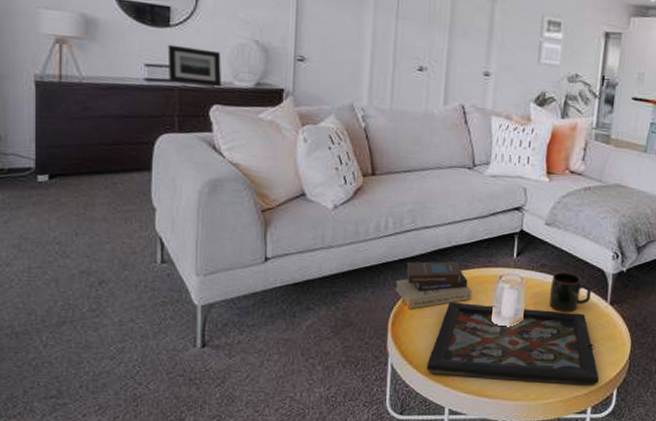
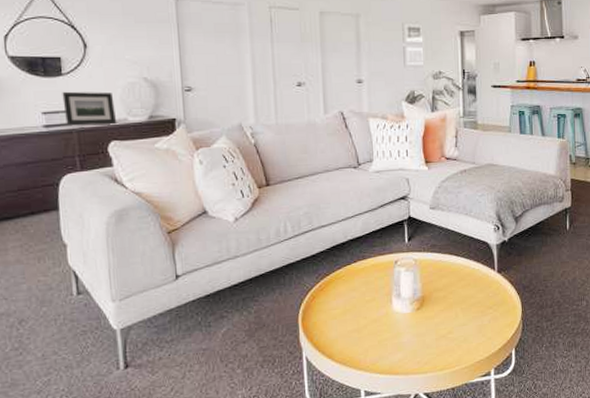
books: present [395,261,473,309] -> none [300,254,373,303]
decorative tray: present [426,301,599,386] -> none [339,284,497,361]
mug: present [549,271,591,313] -> none [442,248,479,286]

